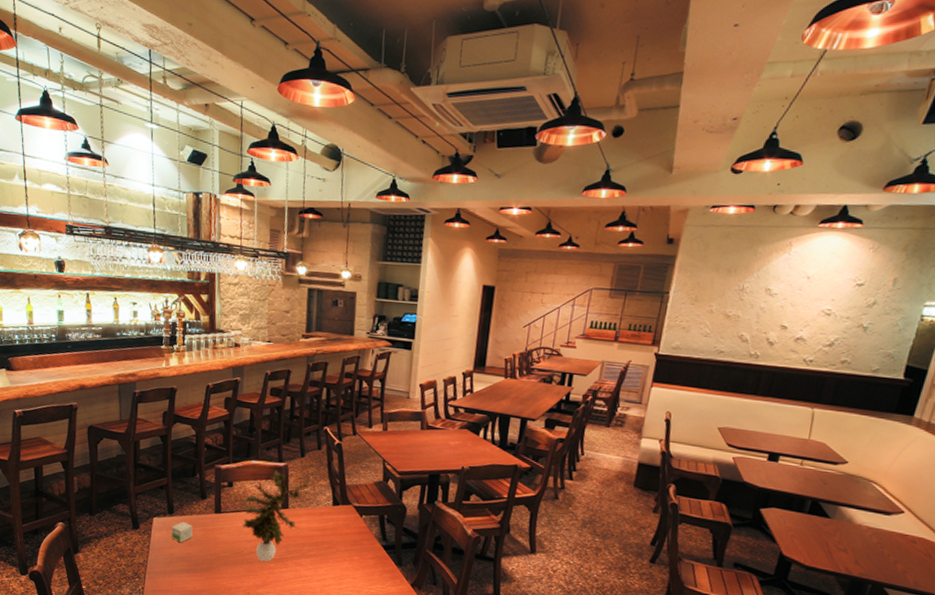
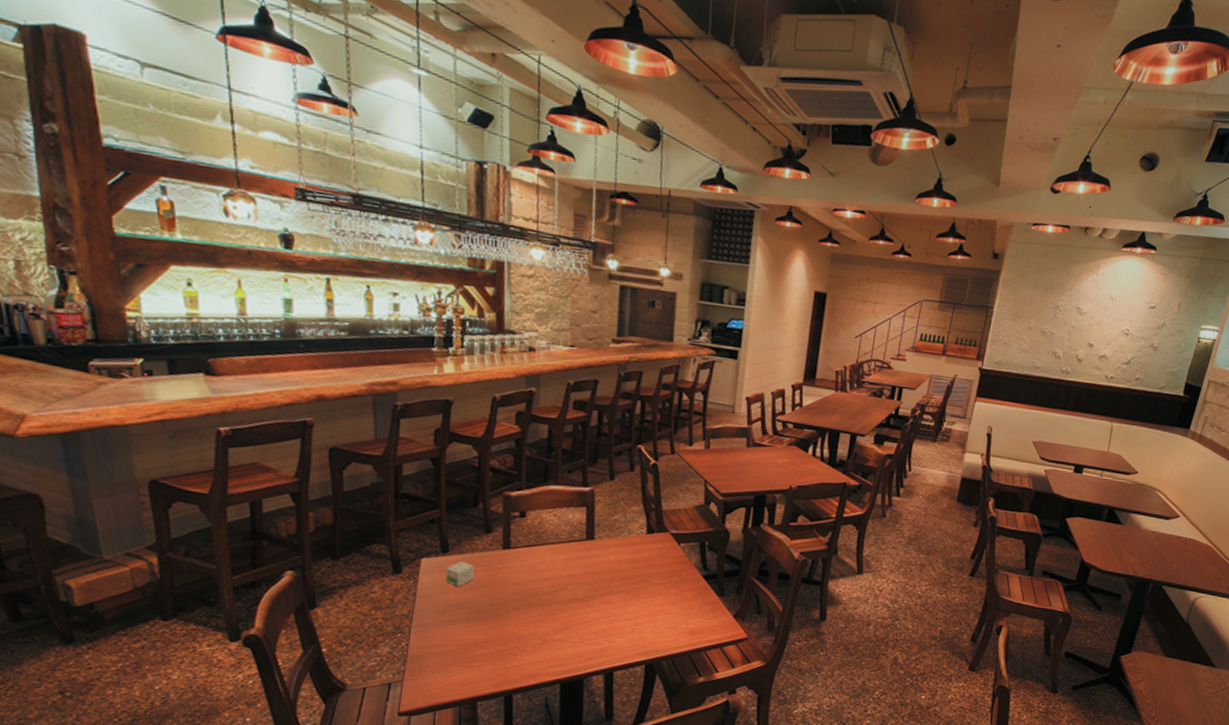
potted plant: present [242,469,313,562] -> none [537,495,624,603]

